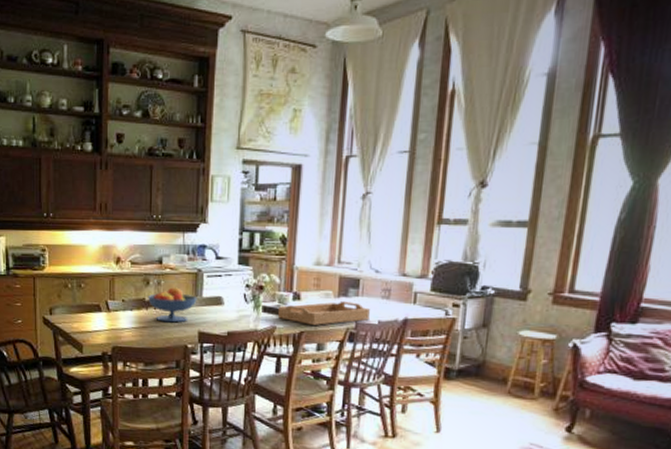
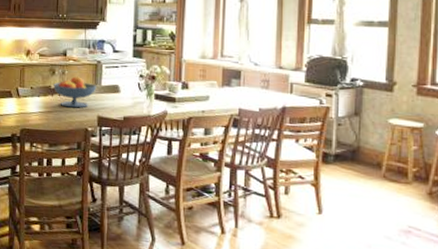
serving tray: present [278,300,370,325] -> none [169,90,251,112]

